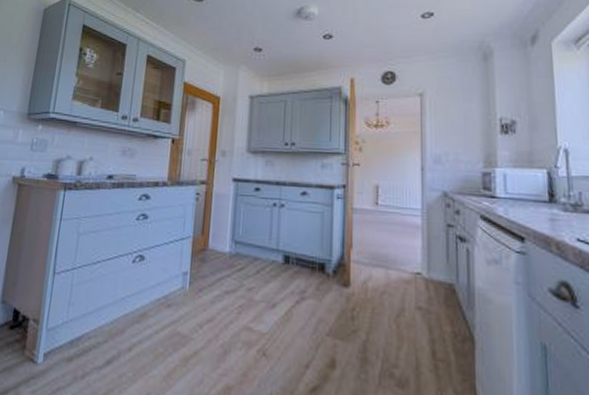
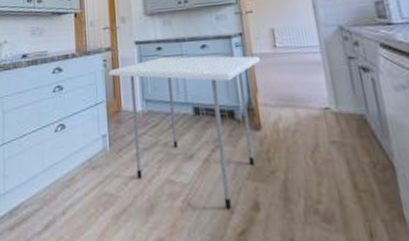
dining table: none [199,198,361,365] -> present [108,56,261,210]

